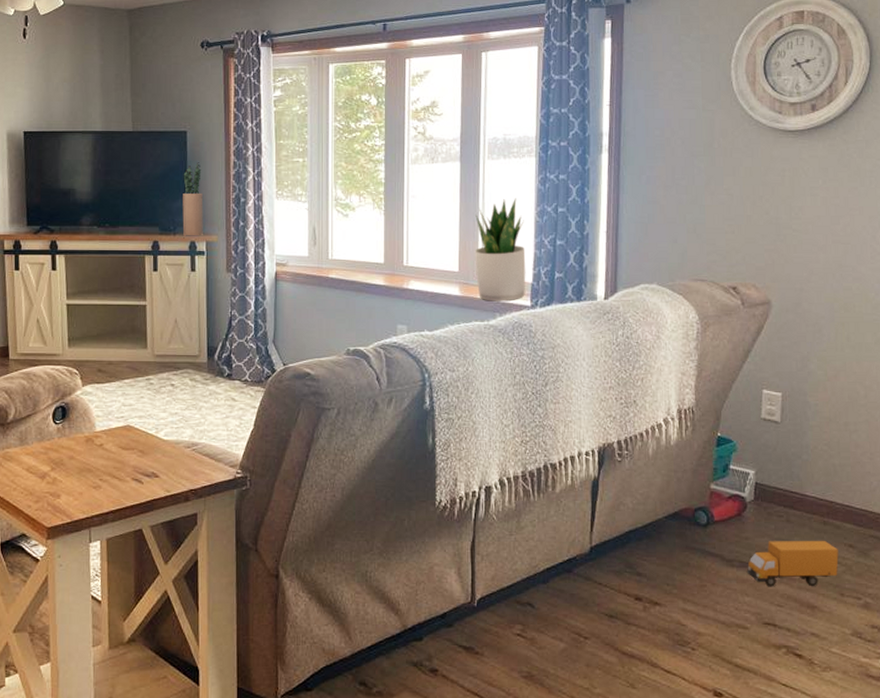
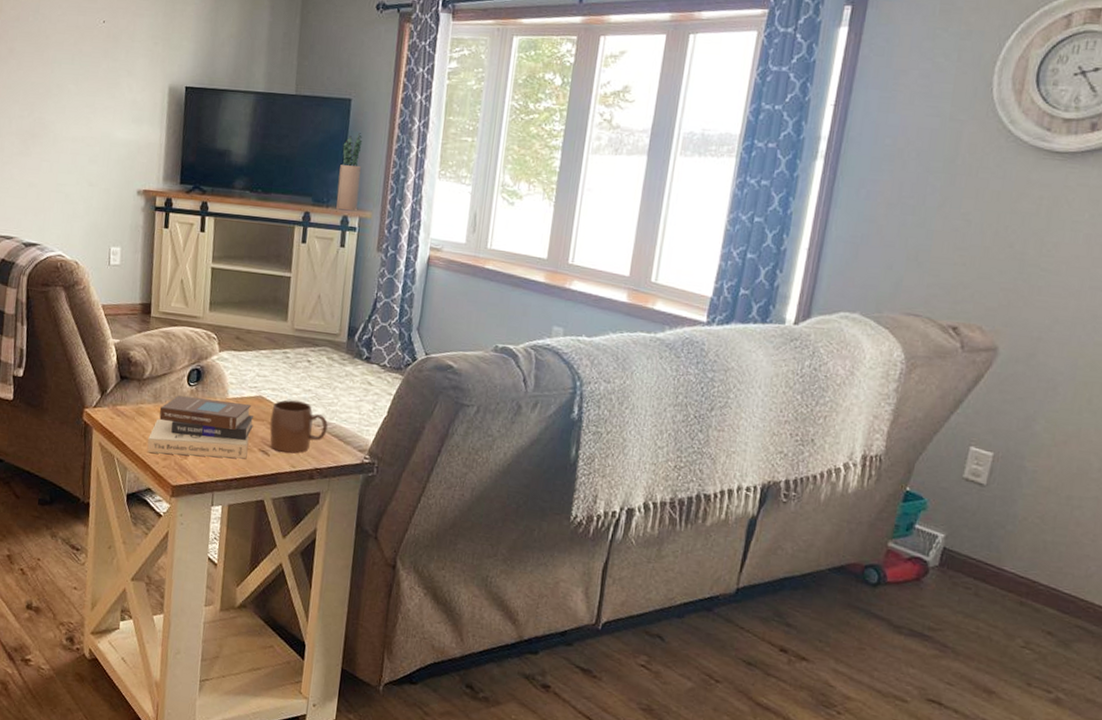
books: none [17,435,124,498] -> present [147,395,255,459]
mug: none [140,425,197,478] -> present [269,400,328,454]
planter: present [474,198,526,302] -> none [648,201,712,315]
toy truck: present [746,540,839,587] -> none [915,613,1033,670]

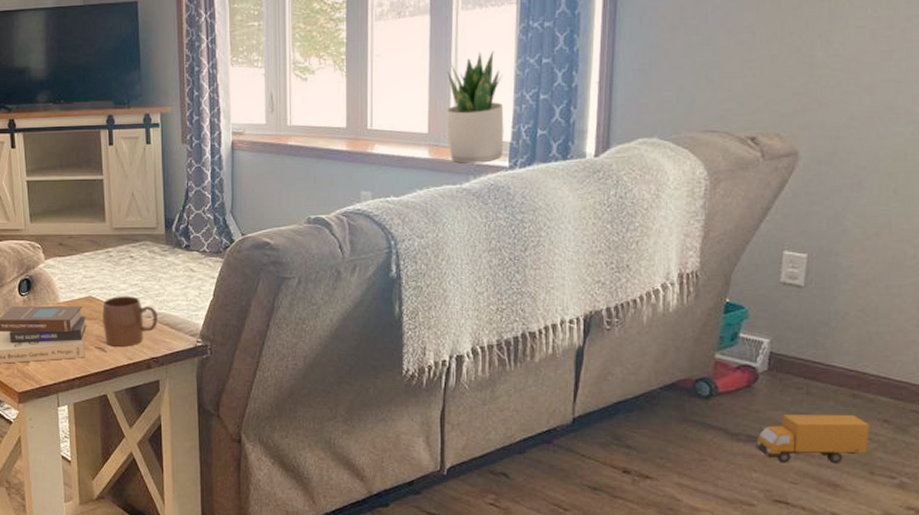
vase: present [336,133,363,212] -> none [135,32,157,111]
planter: none [648,201,712,315] -> present [446,51,504,163]
toy truck: none [915,613,1033,670] -> present [755,414,870,463]

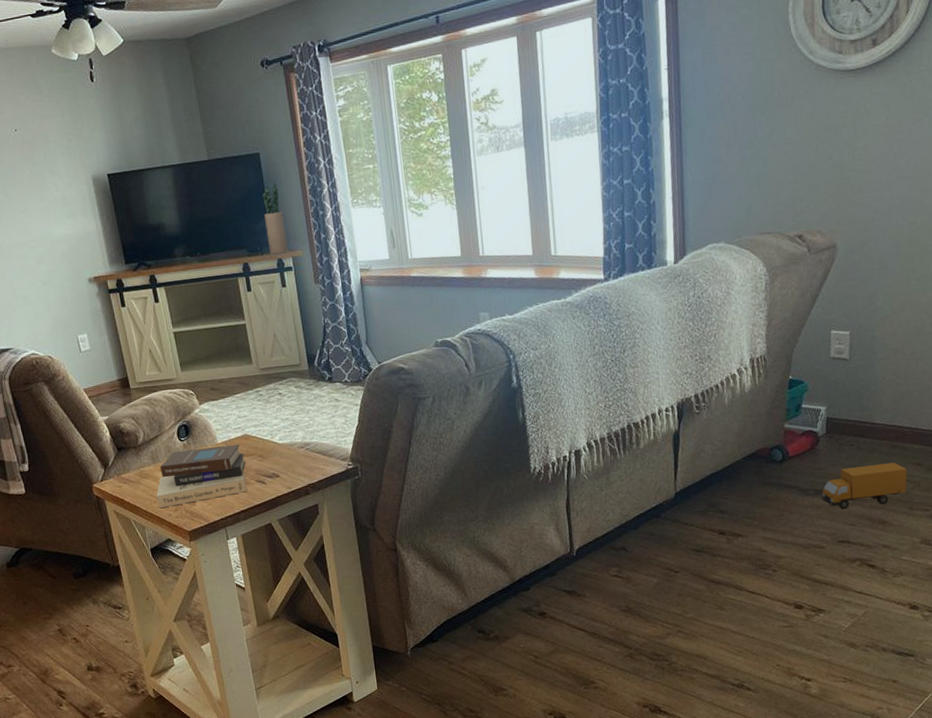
mug: present [102,296,158,346] -> none [258,430,311,478]
vase: none [135,32,157,111] -> present [262,182,289,257]
planter: present [446,51,504,163] -> none [544,176,598,280]

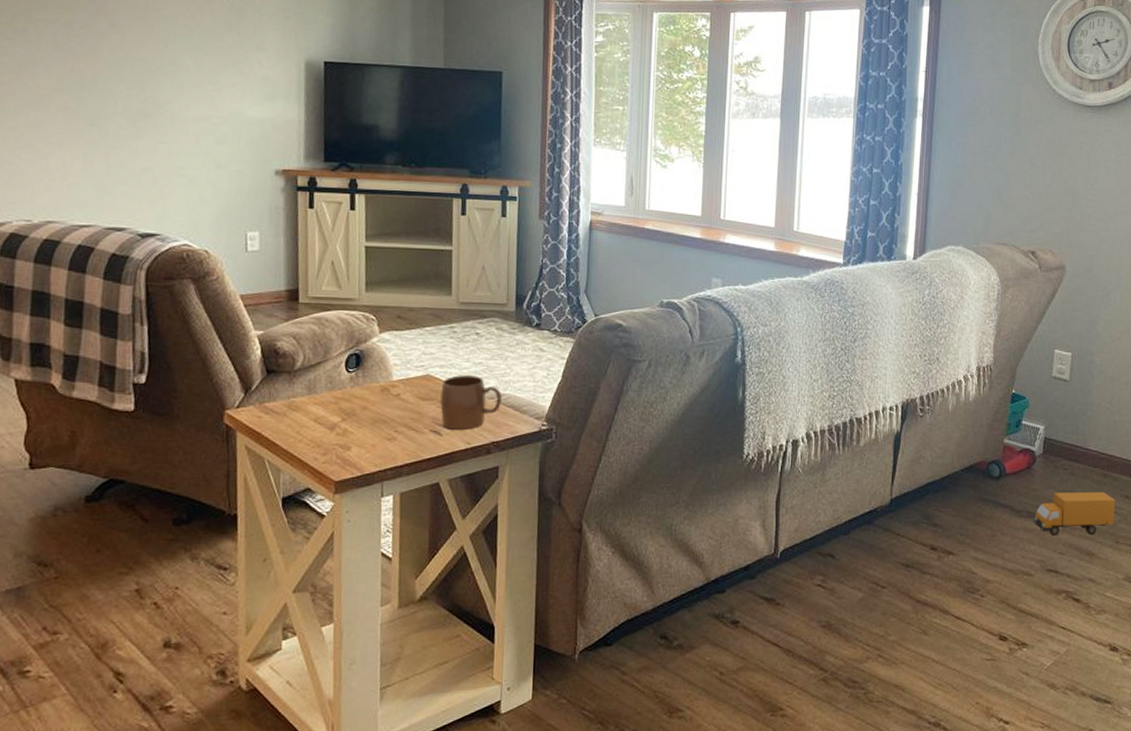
books: present [156,444,247,509] -> none [303,384,423,450]
mug: none [258,430,311,478] -> present [440,375,502,430]
vase: present [262,182,289,257] -> none [494,104,518,183]

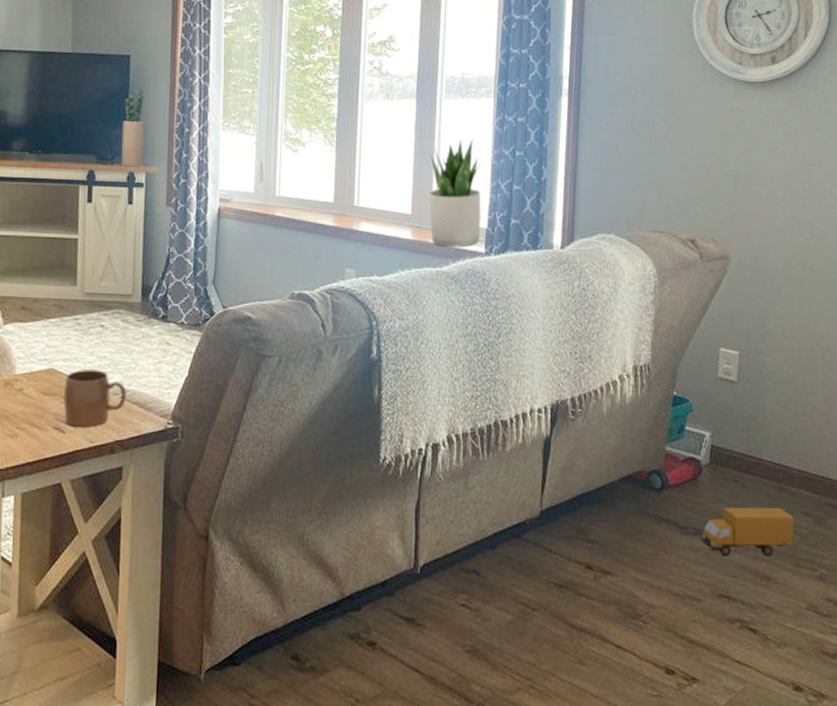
vase: none [494,104,518,183] -> present [121,88,145,169]
planter: none [791,157,840,258] -> present [428,139,481,247]

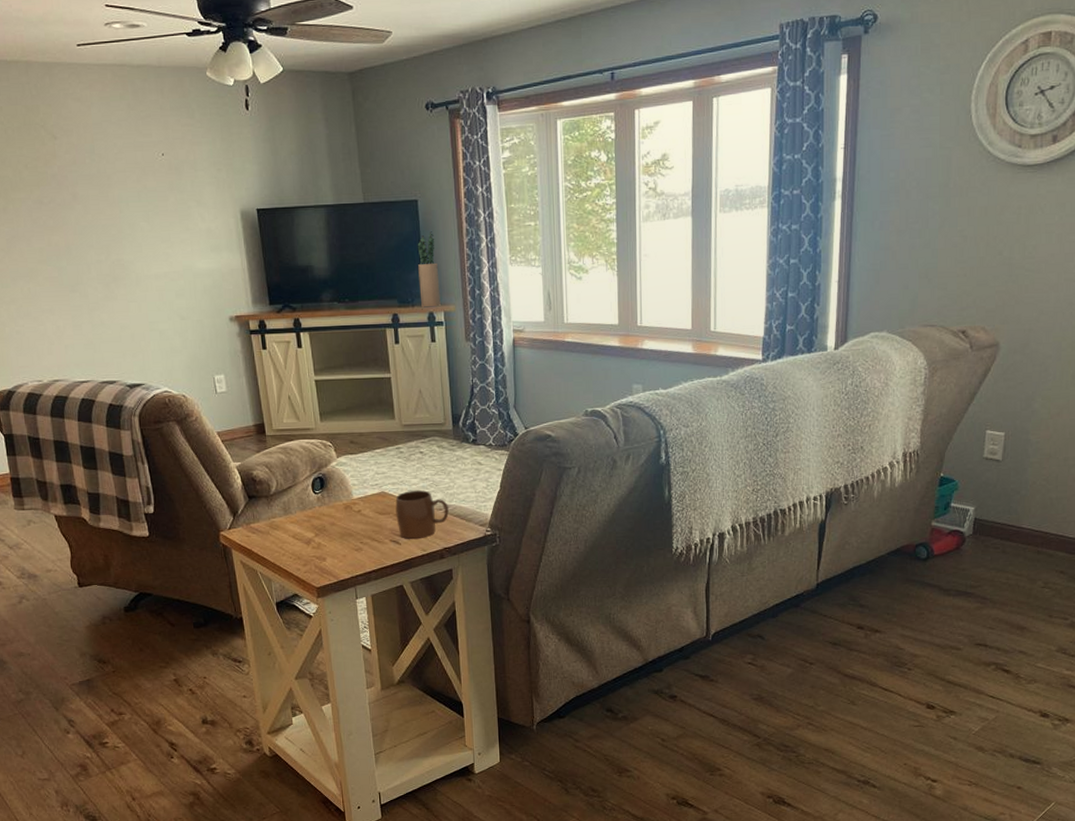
planter: present [428,139,481,247] -> none [707,251,758,357]
toy truck: present [701,507,794,557] -> none [962,568,1050,612]

